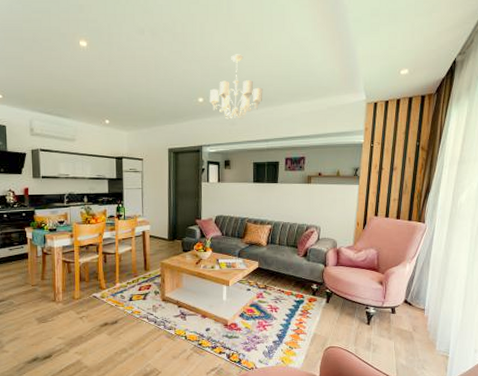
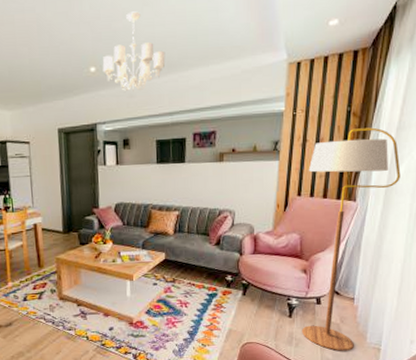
floor lamp: none [379,160,462,358] -> present [302,127,401,351]

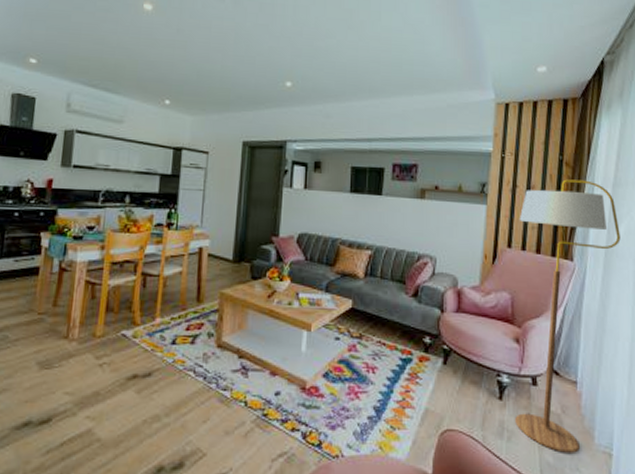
chandelier: present [102,11,166,92] -> none [299,33,367,112]

